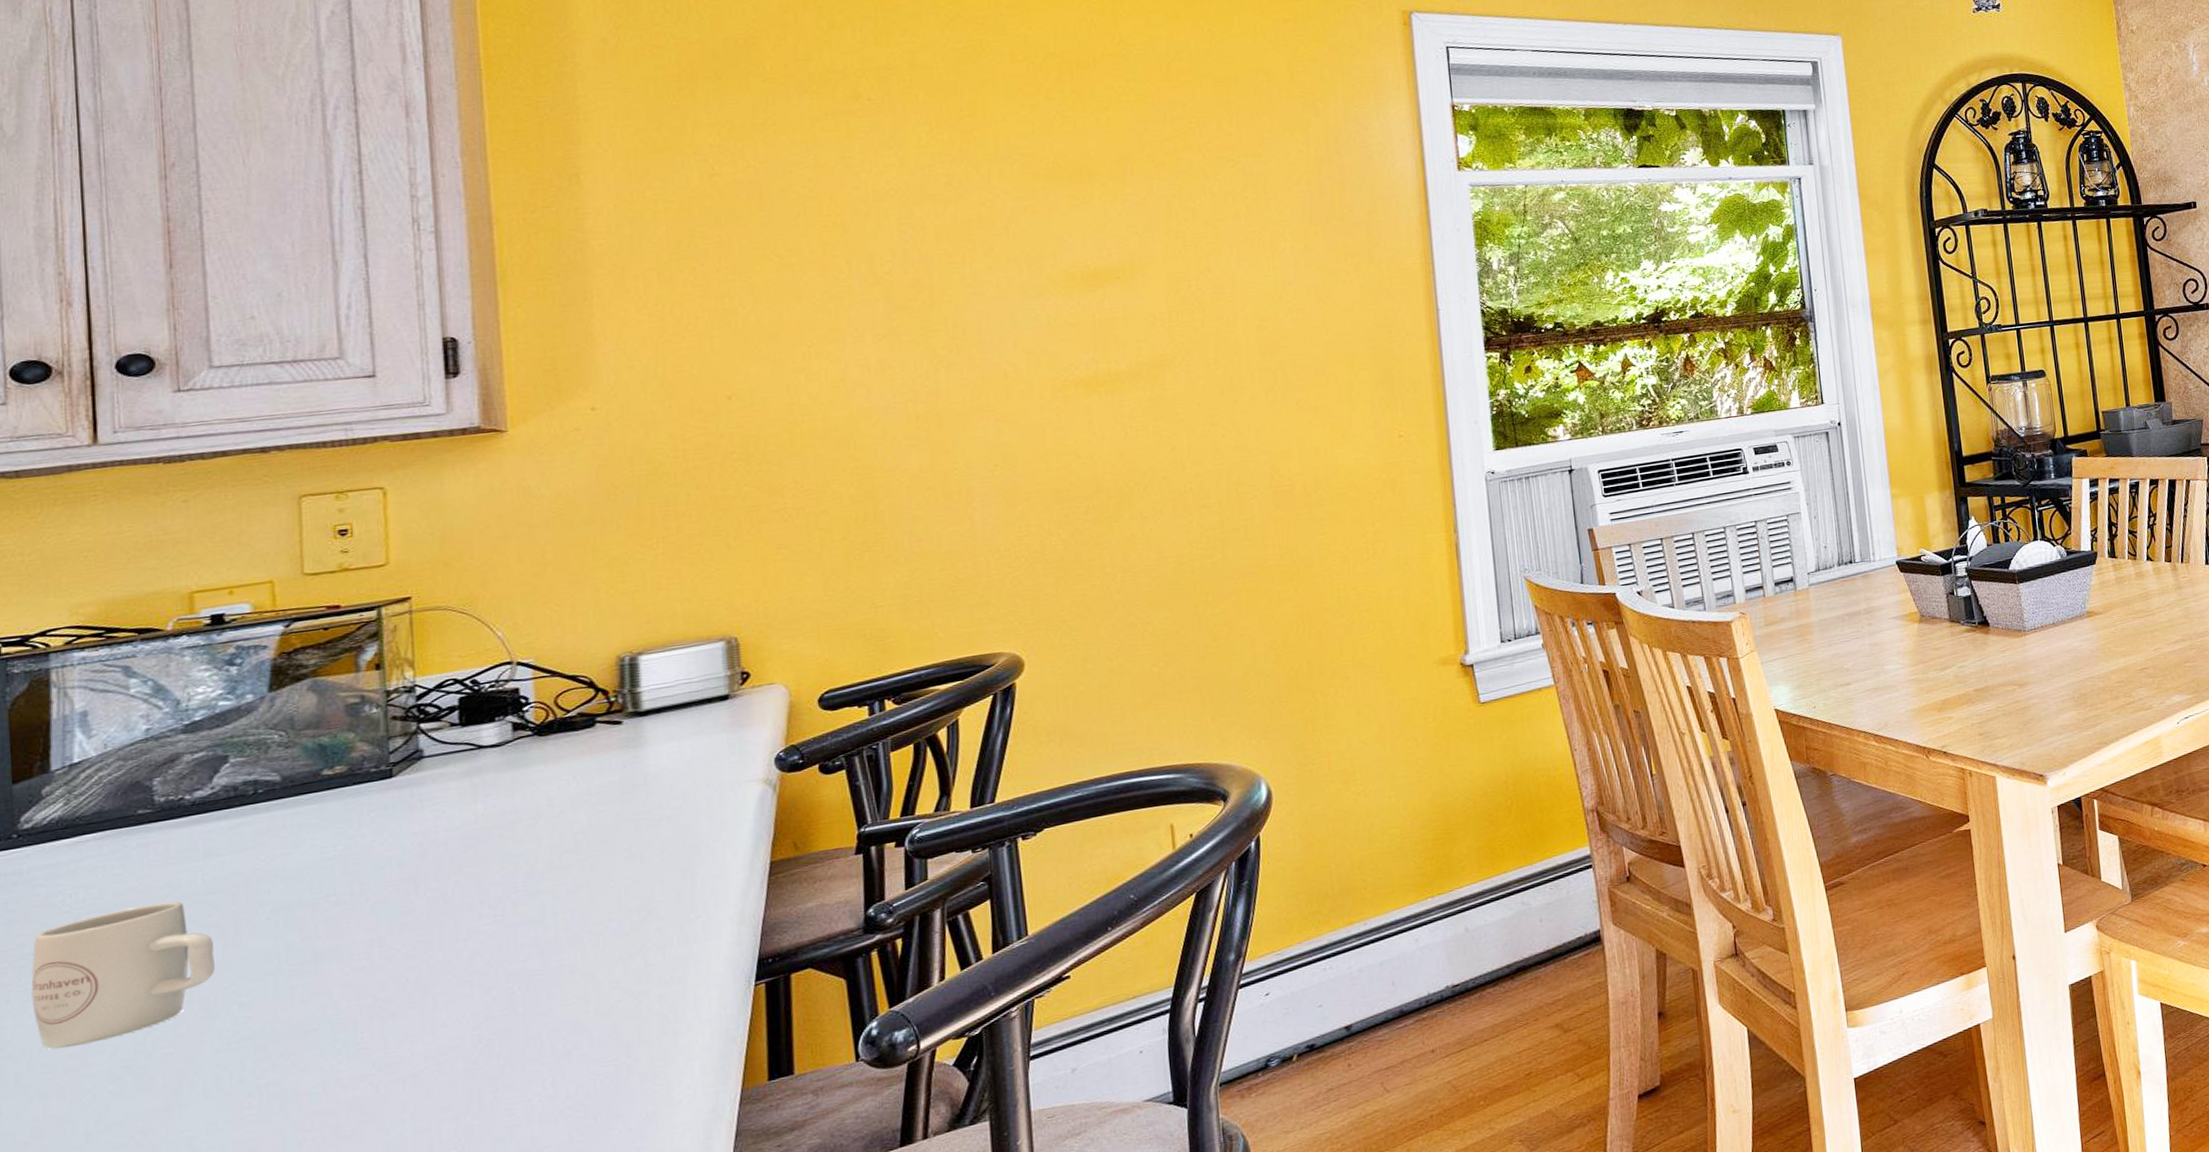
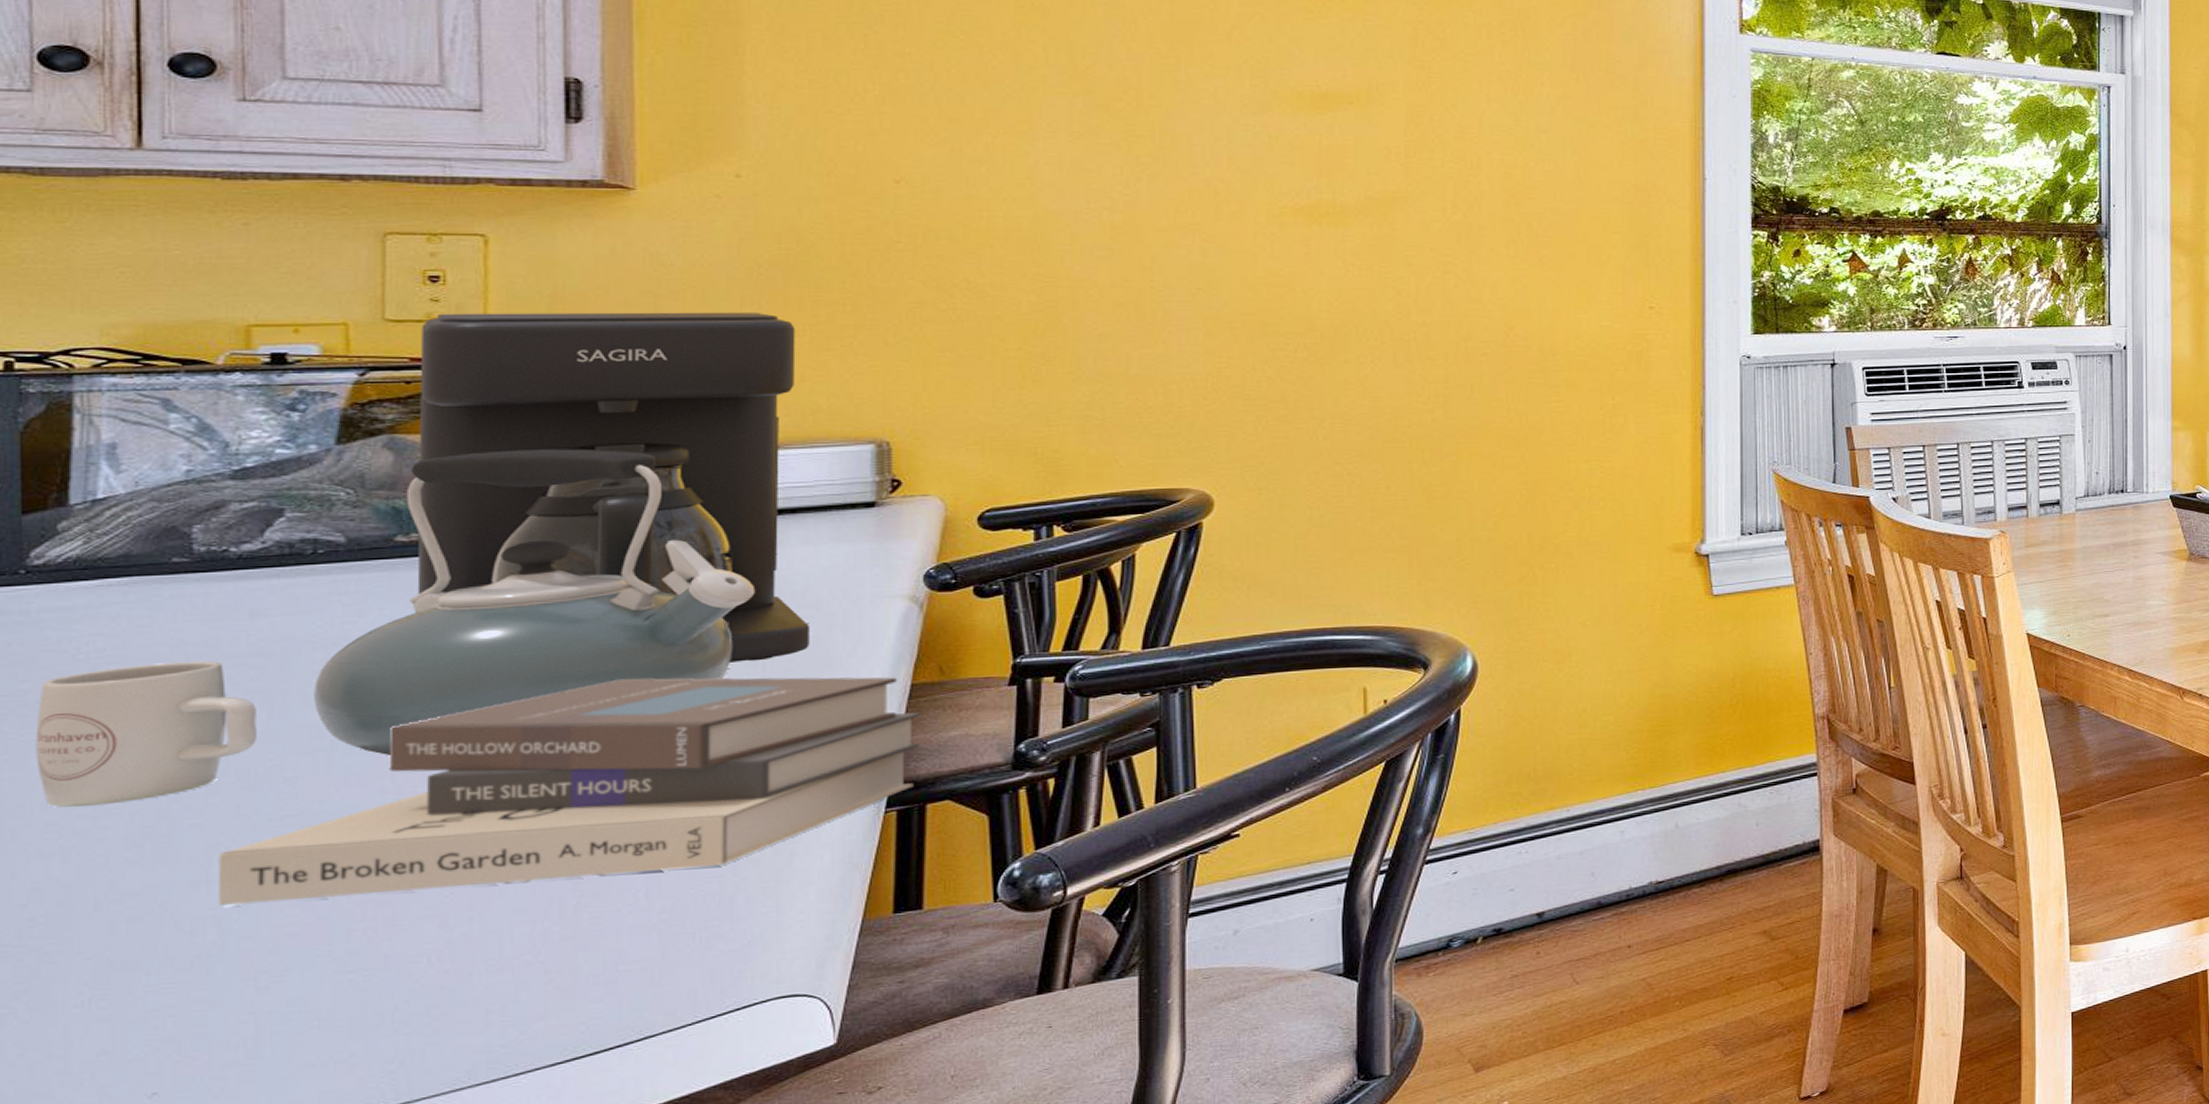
books: none [187,856,782,1128] -> present [217,677,920,906]
kettle: none [260,670,631,974] -> present [313,448,756,755]
coffee maker: none [334,531,680,858] -> present [417,312,810,662]

